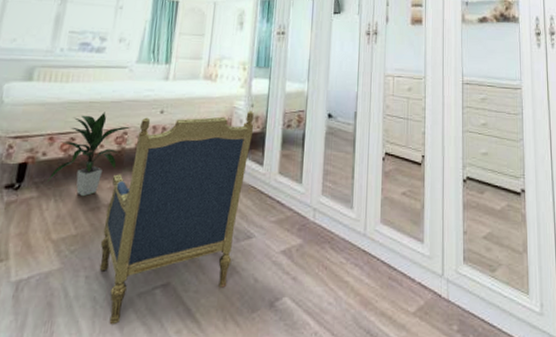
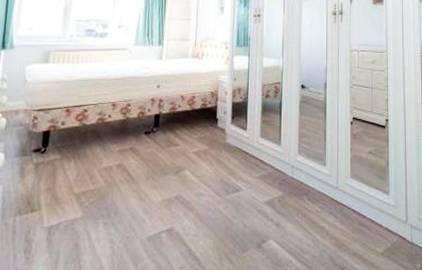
indoor plant: present [48,111,131,197] -> none [68,87,133,158]
armchair: present [99,110,254,325] -> none [114,83,237,262]

